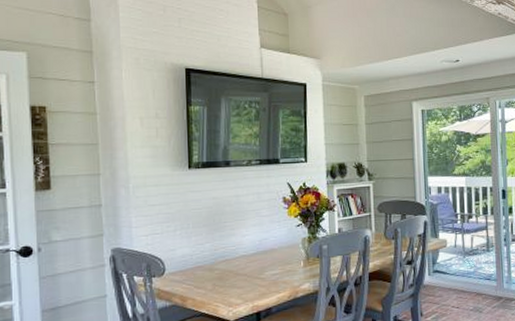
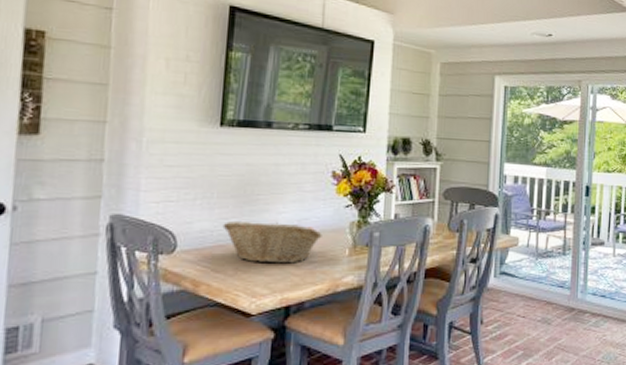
fruit basket: none [199,244,280,279] -> present [222,220,322,264]

